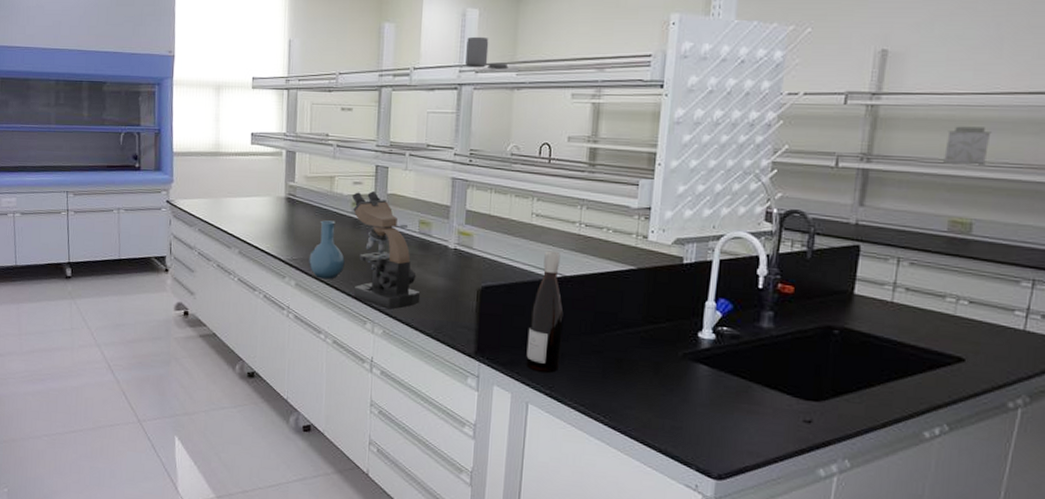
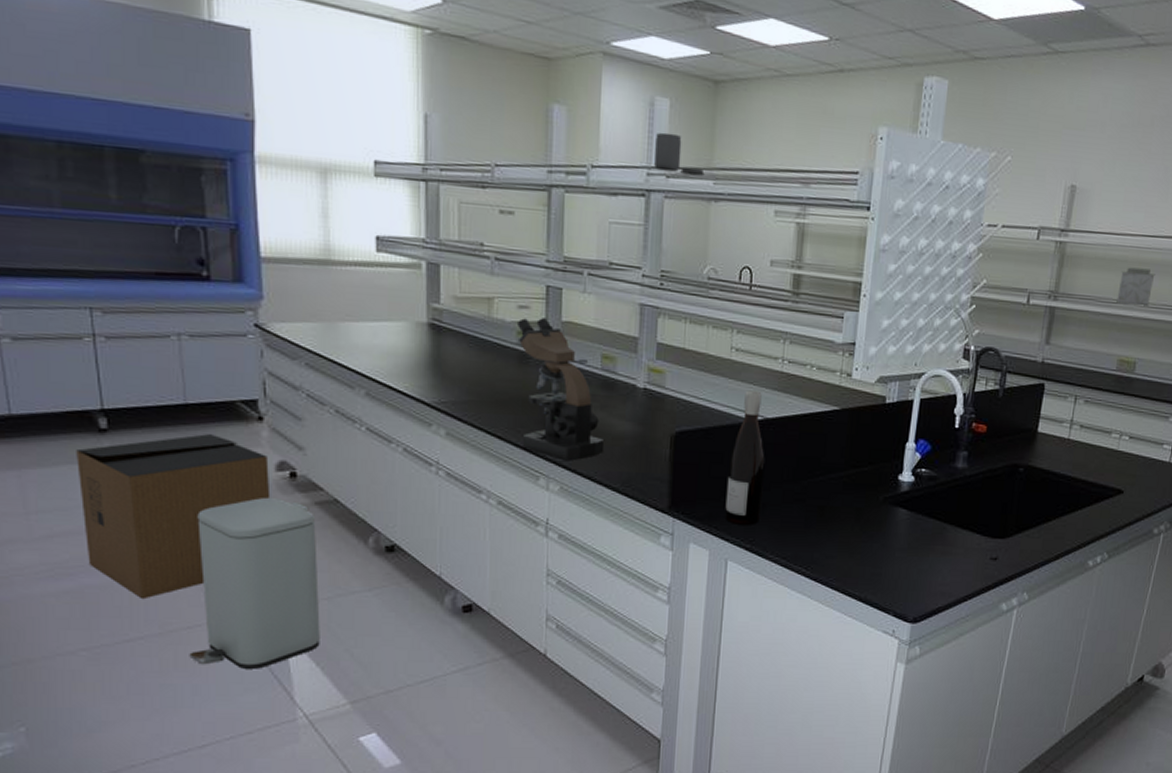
box: none [51,281,171,401] -> present [76,434,271,598]
pedal bin: none [110,329,200,462] -> present [189,497,320,669]
flask: present [309,220,345,279] -> none [463,353,510,427]

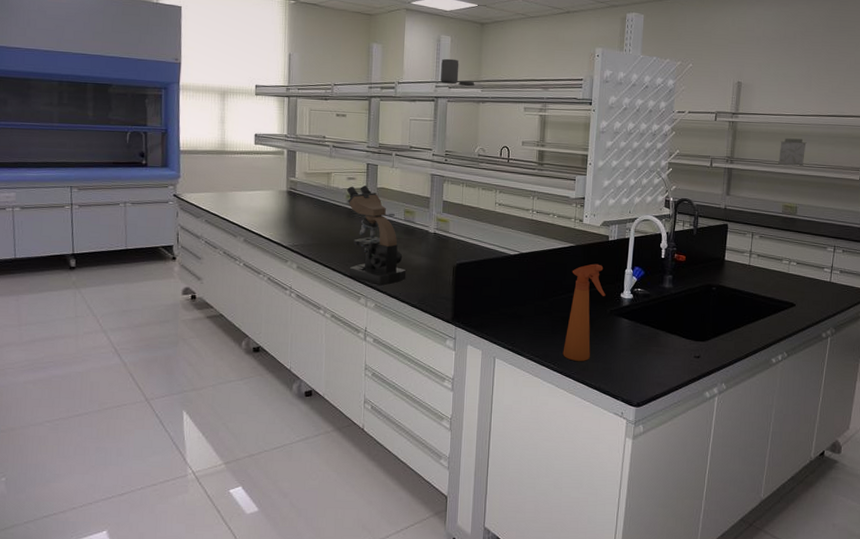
box: present [76,434,271,598] -> none [54,270,178,385]
pedal bin: present [189,497,320,669] -> none [117,313,207,437]
bottle: present [725,390,766,526] -> none [493,233,522,333]
spray bottle: none [818,434,879,566] -> present [563,263,606,362]

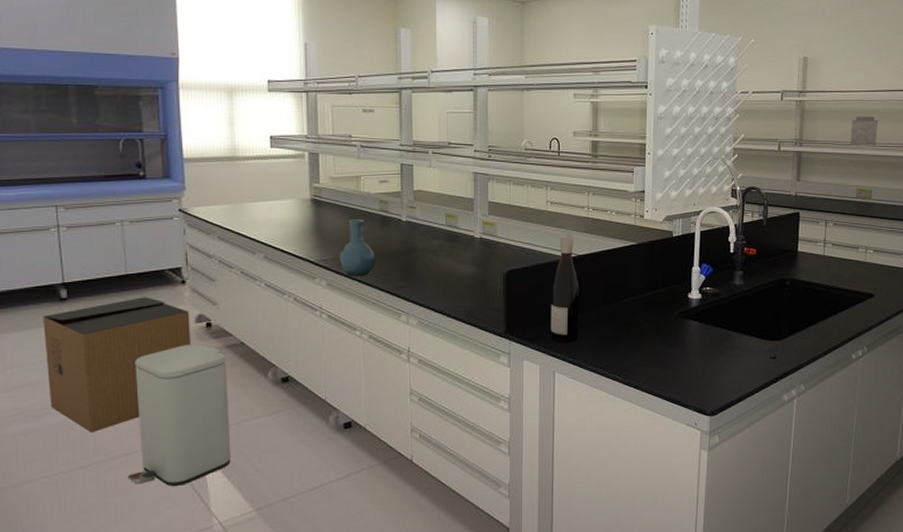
box: none [54,270,178,385] -> present [43,297,192,432]
pedal bin: none [117,313,207,437] -> present [127,344,231,486]
flask: none [309,211,341,262] -> present [339,219,376,277]
microscope: present [346,185,407,286] -> none [378,189,452,300]
jar: present [441,58,475,86] -> none [479,42,518,73]
bottle: none [493,233,522,333] -> present [550,234,580,344]
spray bottle: present [563,263,606,362] -> none [628,262,672,371]

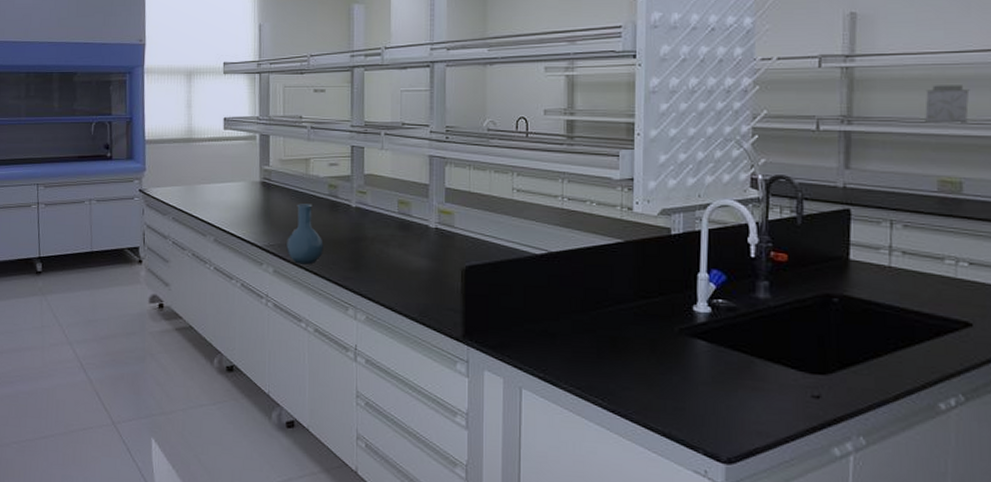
box: present [43,297,192,432] -> none [21,274,145,403]
pedal bin: present [127,344,231,486] -> none [83,323,177,468]
bottle: present [550,234,580,344] -> none [516,226,552,356]

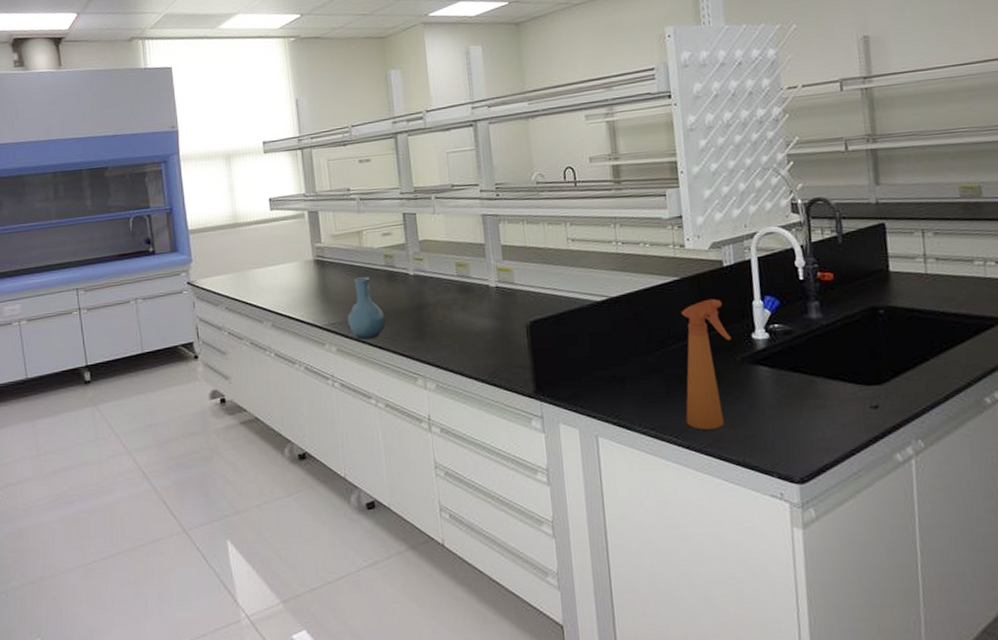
spray bottle: none [614,265,671,398] -> present [680,298,732,431]
container: present [925,85,970,123] -> none [938,95,979,133]

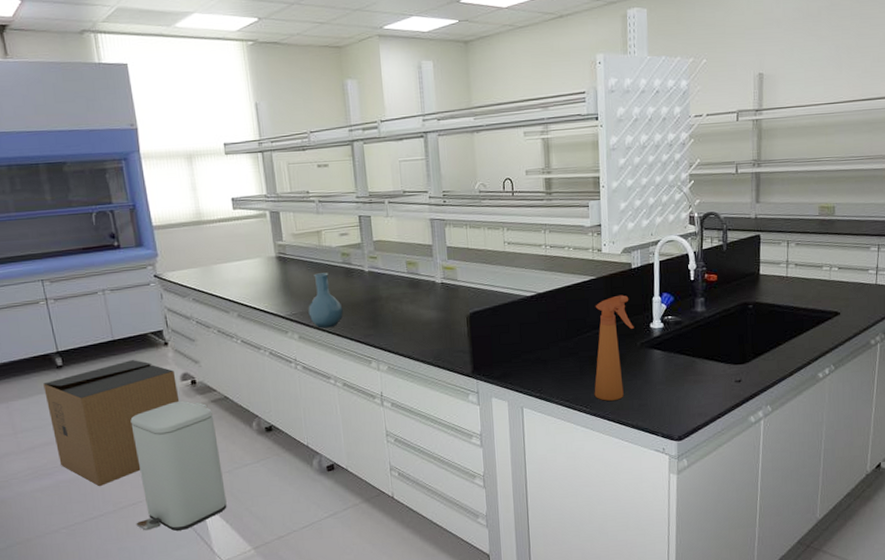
box: none [70,375,208,518] -> present [43,360,180,486]
pedal bin: none [155,421,254,576] -> present [130,400,227,531]

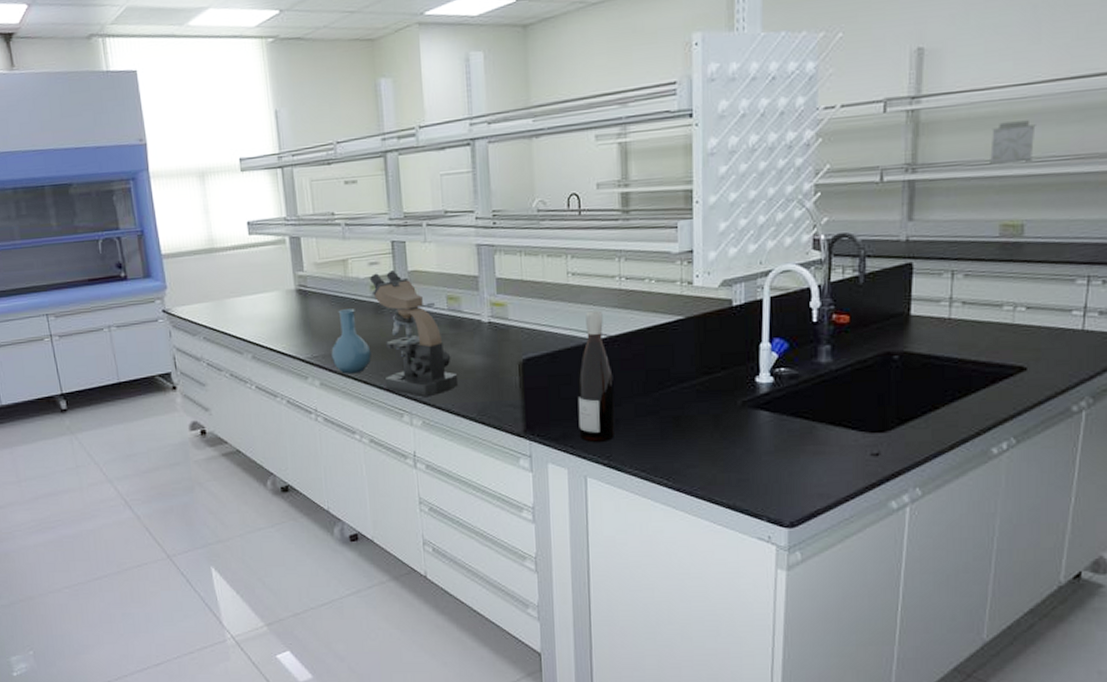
box: present [43,360,180,486] -> none [47,405,188,544]
pedal bin: present [130,400,227,531] -> none [136,452,238,599]
microscope: none [340,240,418,346] -> present [369,270,459,397]
bottle: none [514,272,545,380] -> present [577,310,615,443]
spray bottle: present [594,295,634,402] -> none [678,339,734,474]
container: none [810,130,841,162] -> present [990,120,1036,164]

